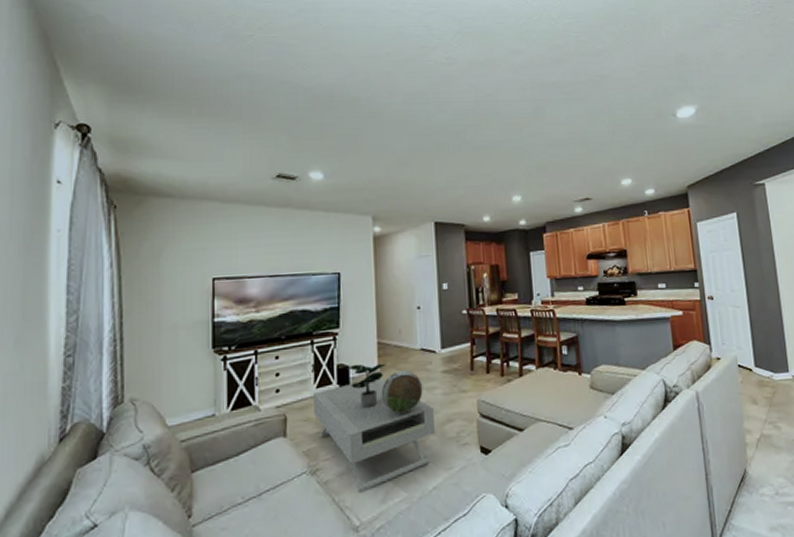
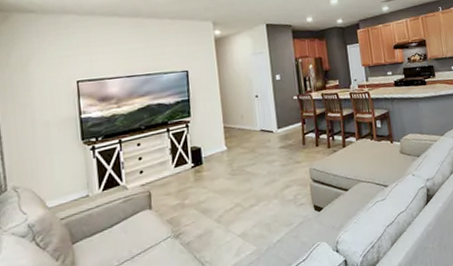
coffee table: present [314,377,436,493] -> none [172,155,277,250]
potted plant: present [347,363,387,409] -> none [199,143,233,182]
decorative sphere: present [381,370,423,414] -> none [229,148,265,184]

